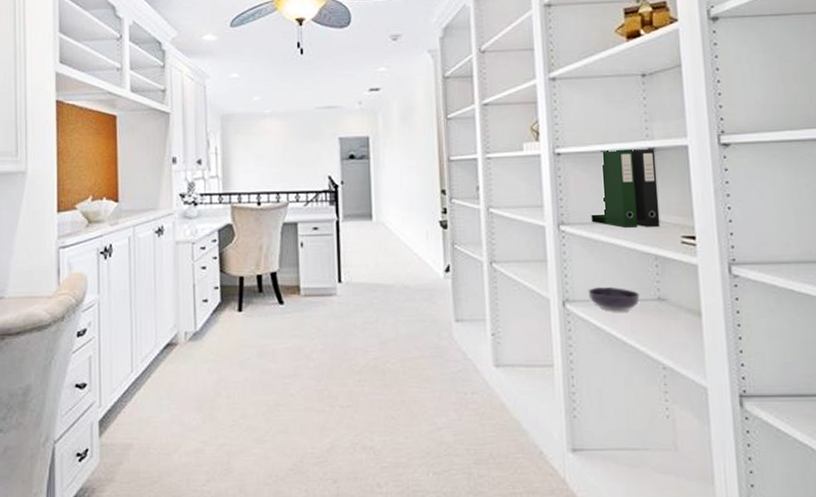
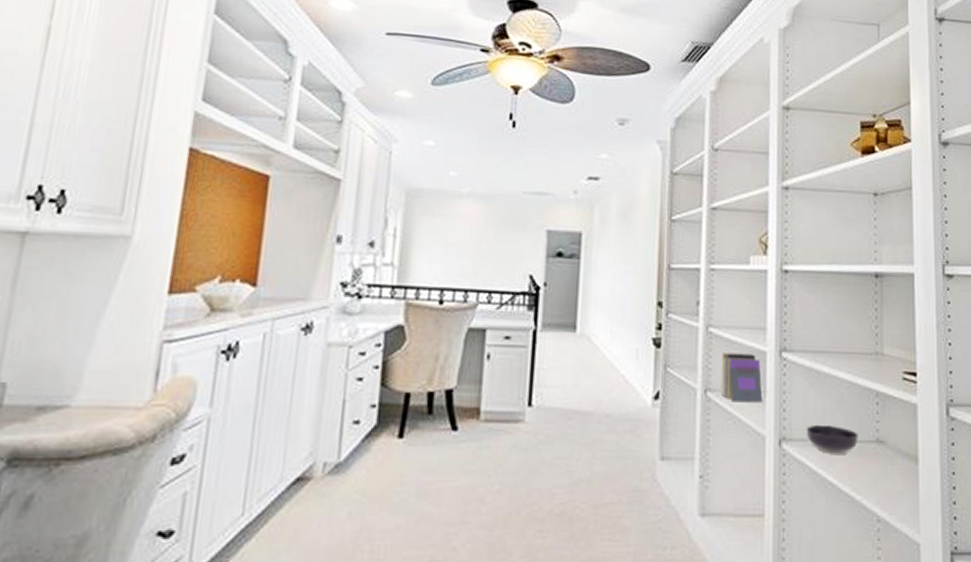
books: none [503,229,545,271] -> present [720,353,763,403]
binder: present [591,149,660,229] -> none [815,272,883,361]

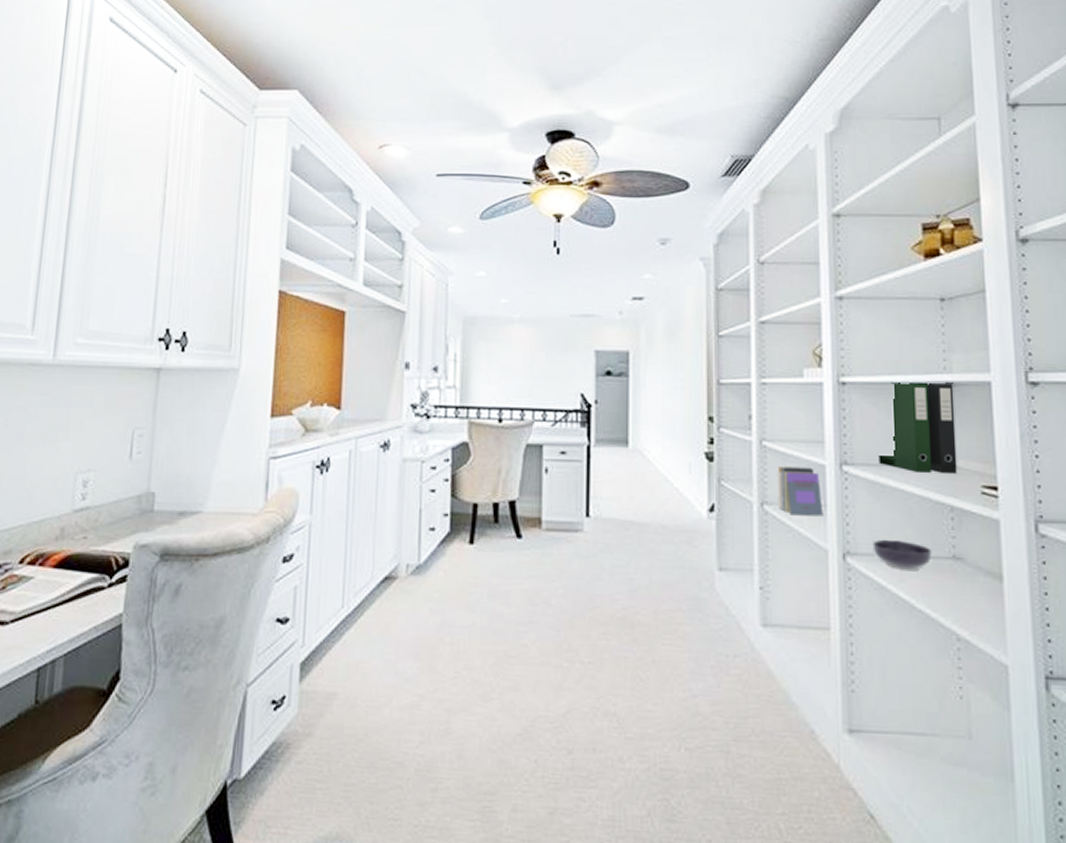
binder: none [815,272,883,361] -> present [879,382,958,475]

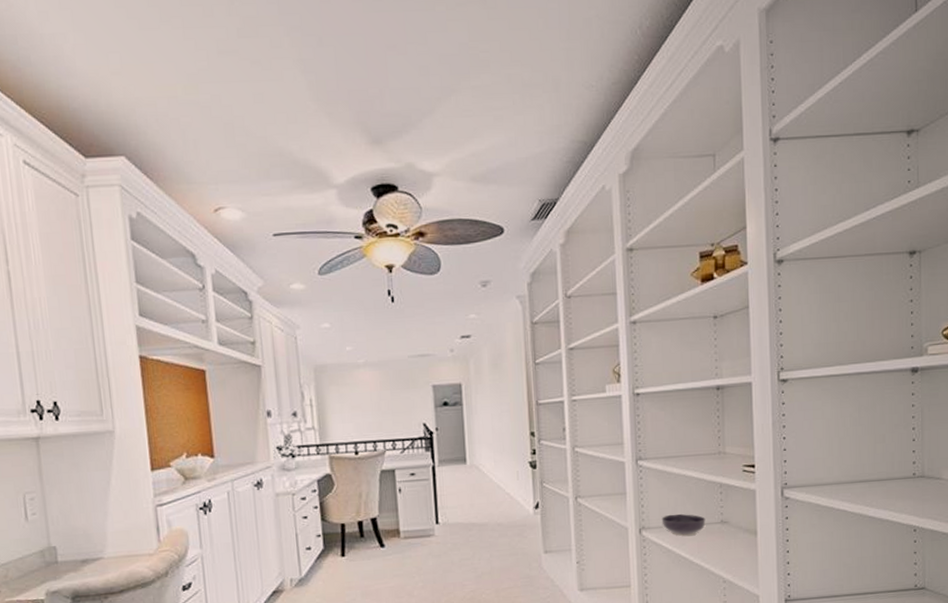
books: present [777,466,824,517] -> none [587,465,624,504]
binder: present [879,382,958,475] -> none [666,387,725,461]

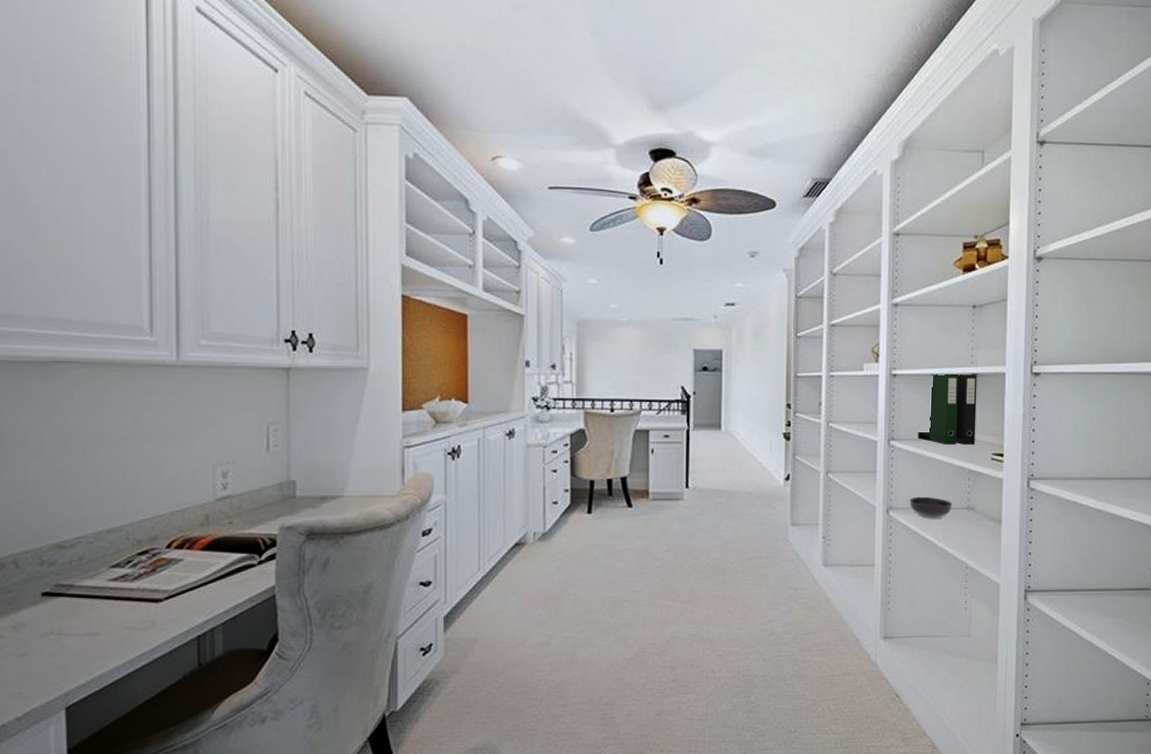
binder: none [666,387,725,461] -> present [918,374,978,446]

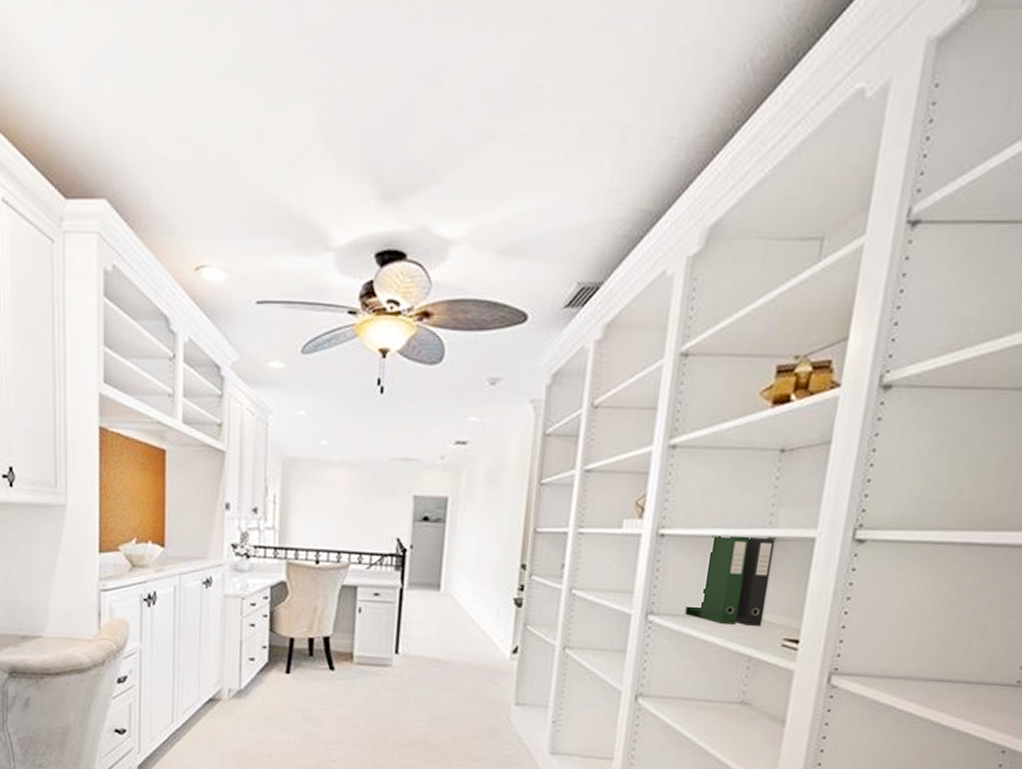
bowl: present [909,497,952,519] -> none [665,685,722,712]

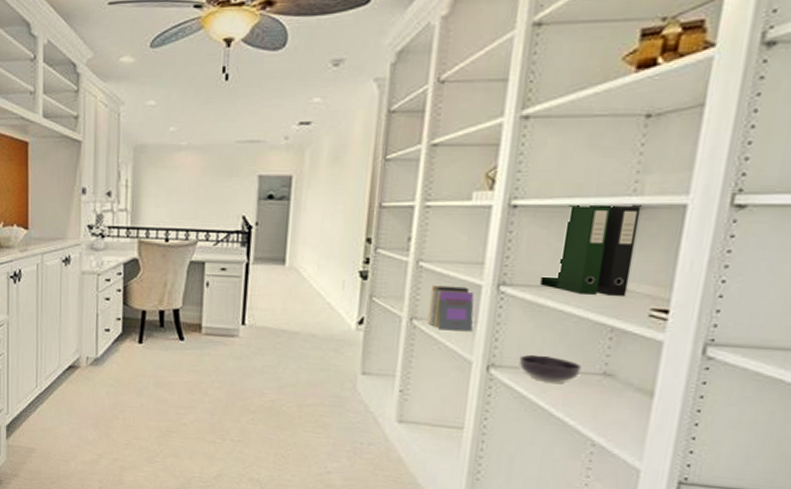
books: none [579,614,624,661] -> present [427,285,475,332]
bowl: none [665,685,722,712] -> present [519,355,582,383]

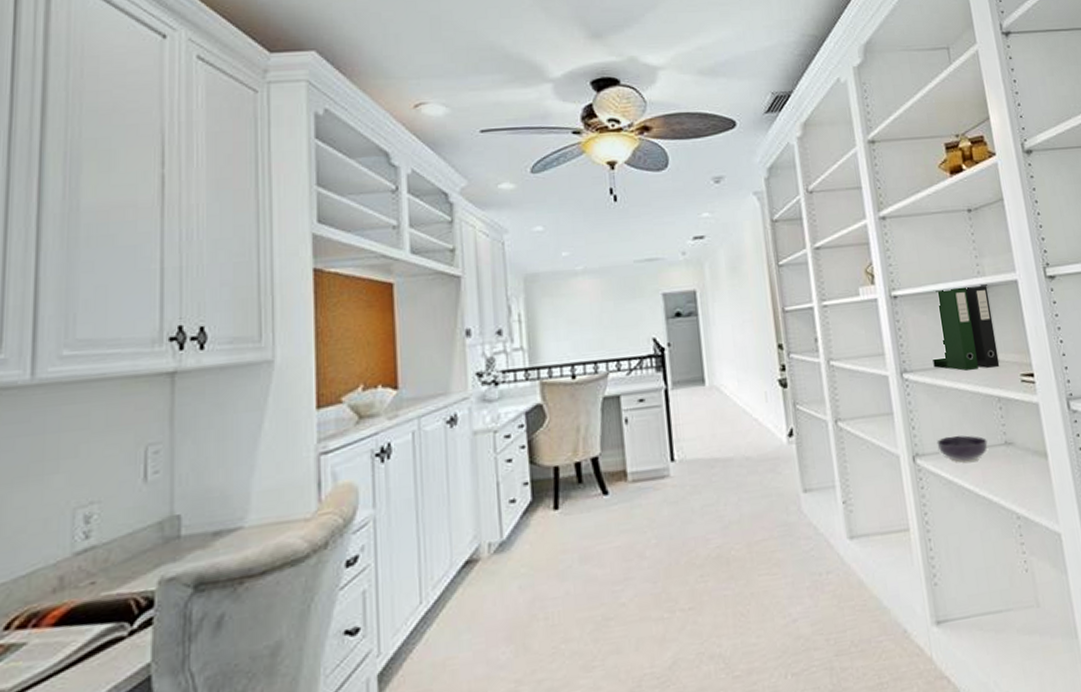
books: present [427,285,475,332] -> none [846,379,892,428]

